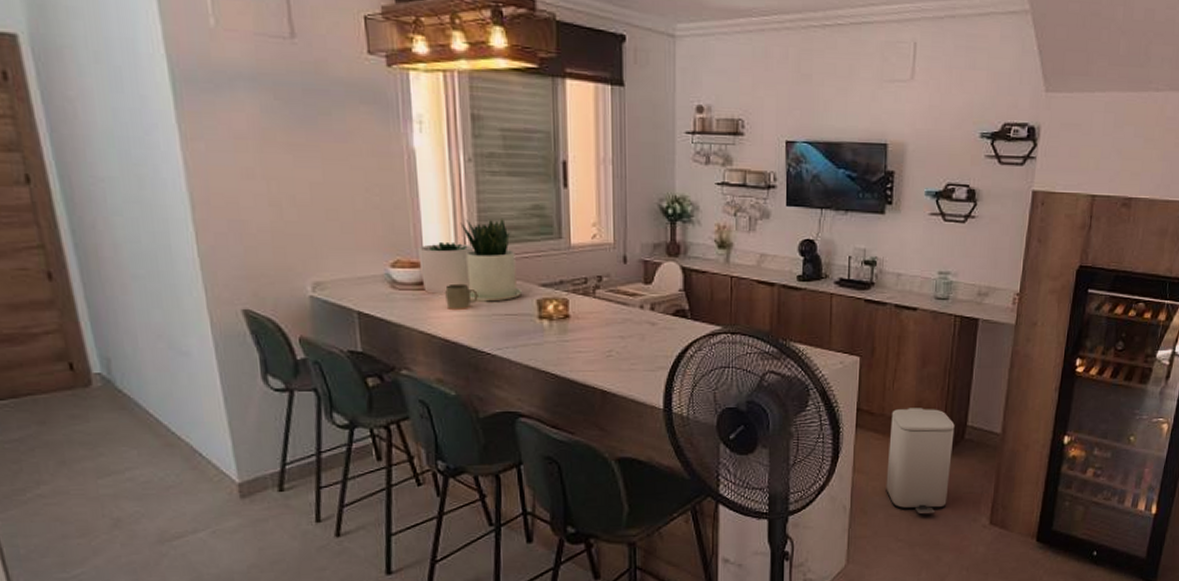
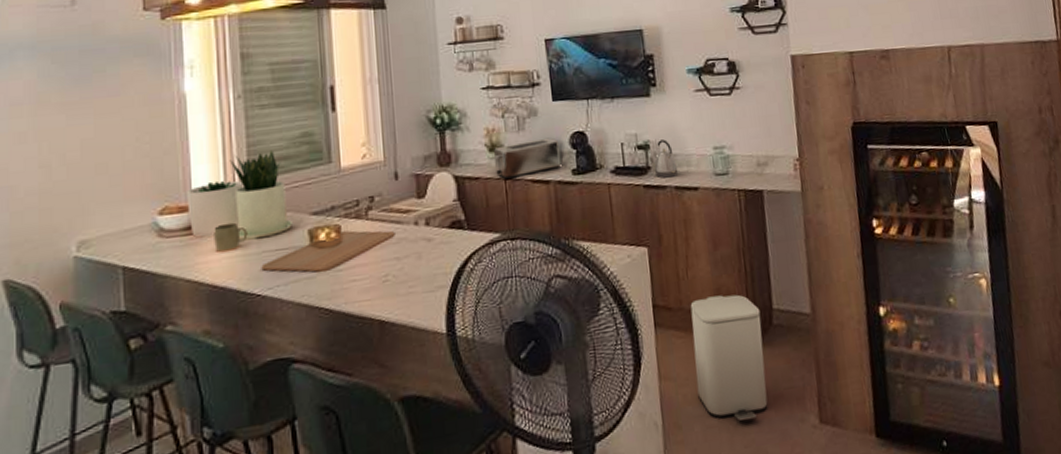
chopping board: none [491,306,621,340] -> present [261,231,395,273]
toaster: none [723,241,788,276] -> present [494,137,562,179]
kettle: none [877,258,901,295] -> present [654,139,678,178]

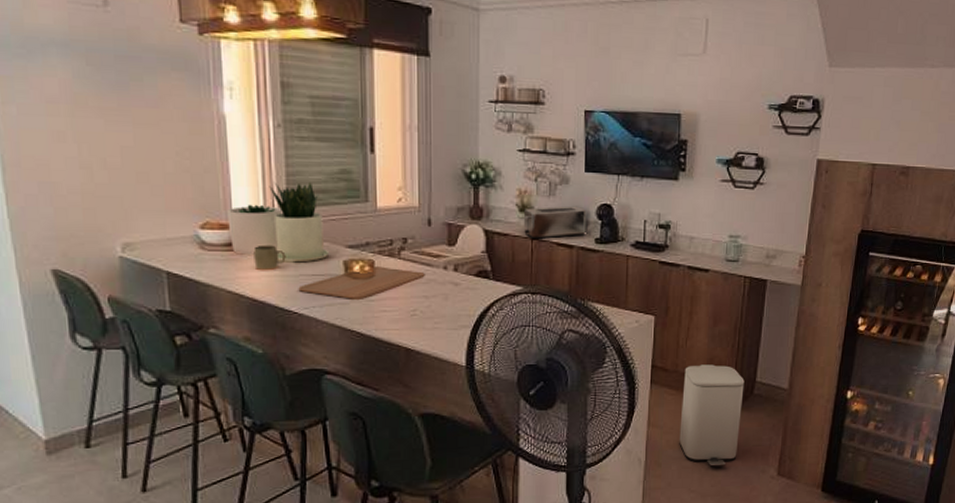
kettle: present [654,139,678,178] -> none [671,222,694,257]

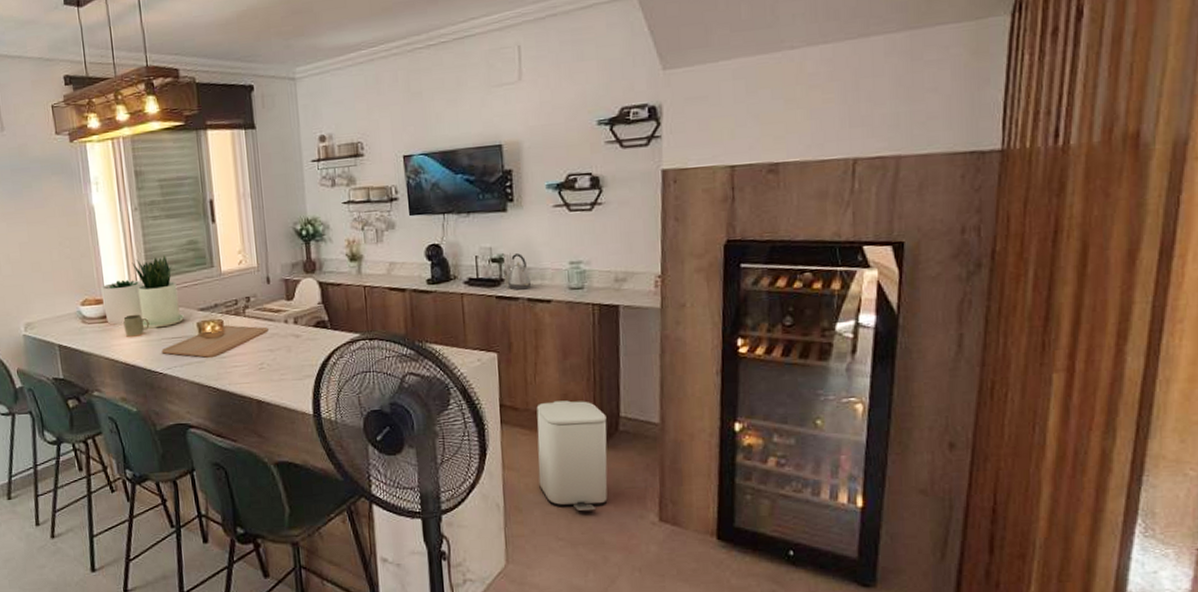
toaster: present [524,206,587,239] -> none [354,249,417,286]
kettle: none [671,222,694,257] -> present [507,253,532,290]

